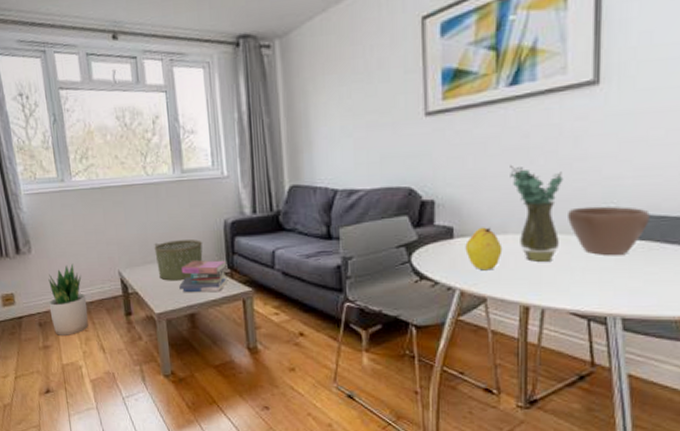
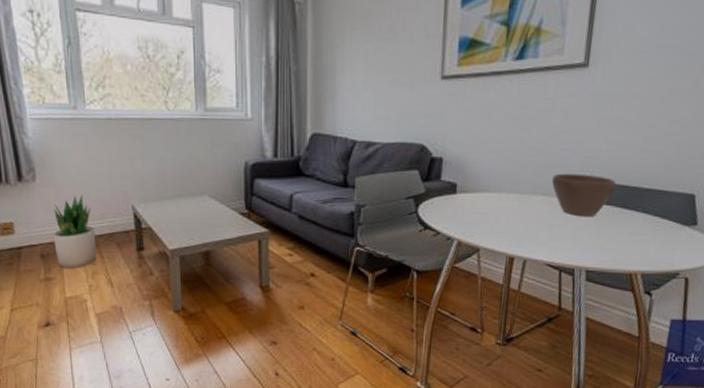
basket: present [154,240,203,281] -> none [171,178,223,219]
books: present [179,260,227,292] -> none [195,200,244,231]
fruit: present [465,227,503,271] -> none [465,185,497,224]
vase: present [510,164,563,262] -> none [508,131,552,219]

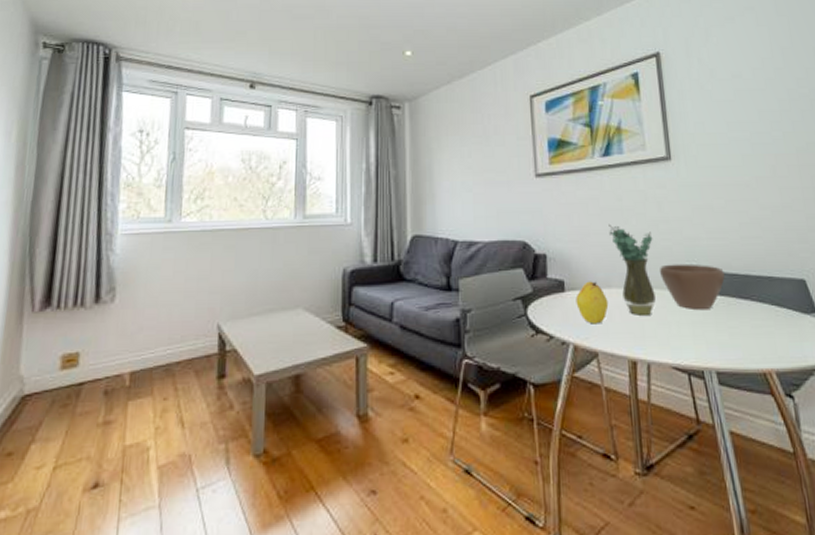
planter: present [53,195,97,268] -> none [122,315,172,406]
fruit: none [465,185,497,224] -> present [576,281,609,324]
vase: none [508,131,552,219] -> present [608,224,656,315]

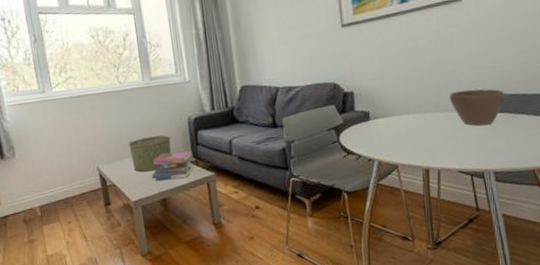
basket: none [263,289,319,336] -> present [128,135,172,173]
books: none [286,312,341,349] -> present [152,151,193,181]
fruit: present [576,281,609,324] -> none [379,110,406,144]
vase: present [608,224,656,315] -> none [406,61,446,134]

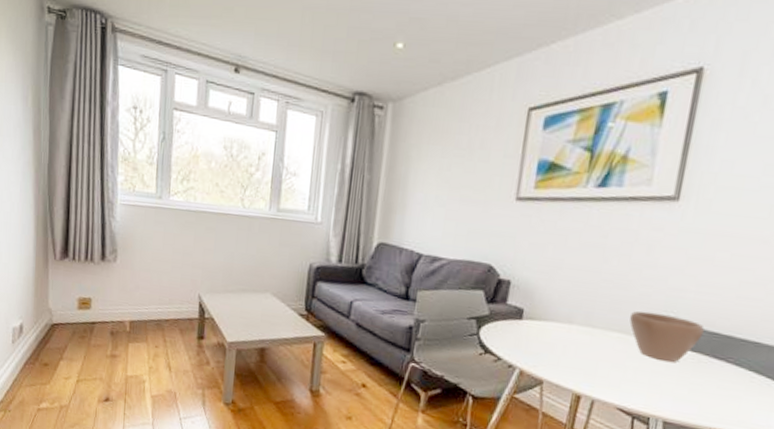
basket: present [128,135,172,173] -> none [237,273,286,315]
books: present [152,151,193,181] -> none [255,297,304,331]

